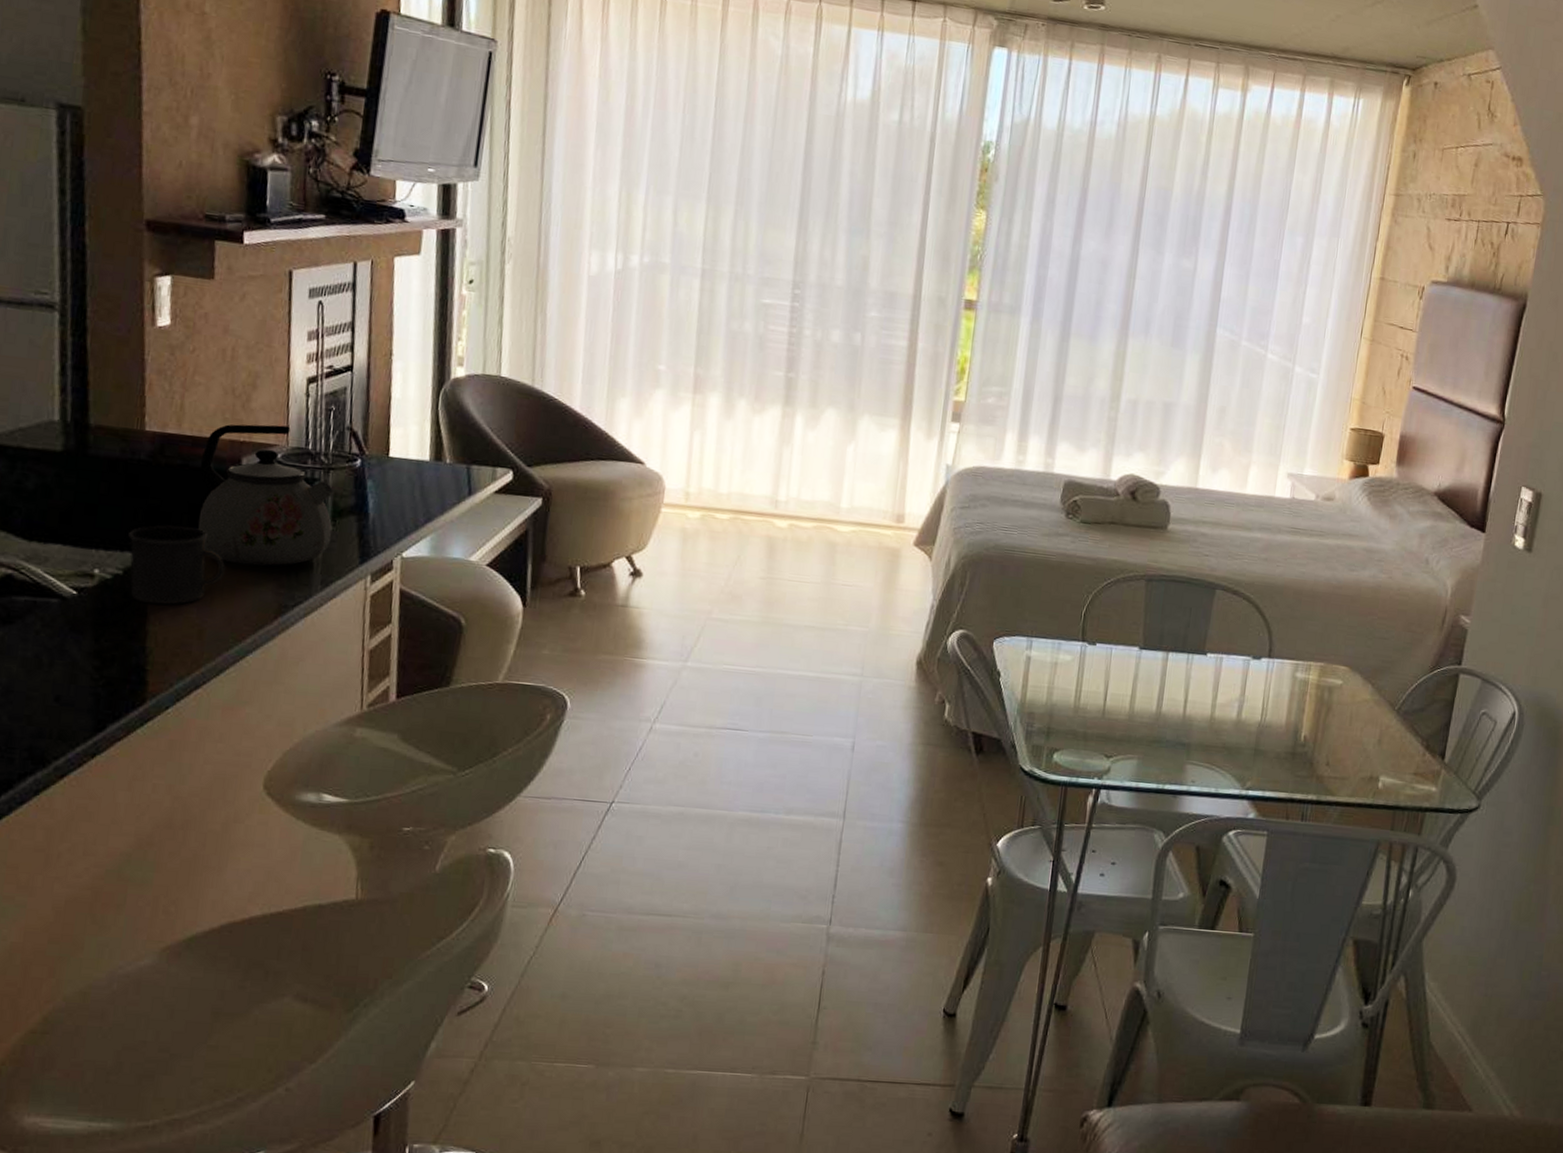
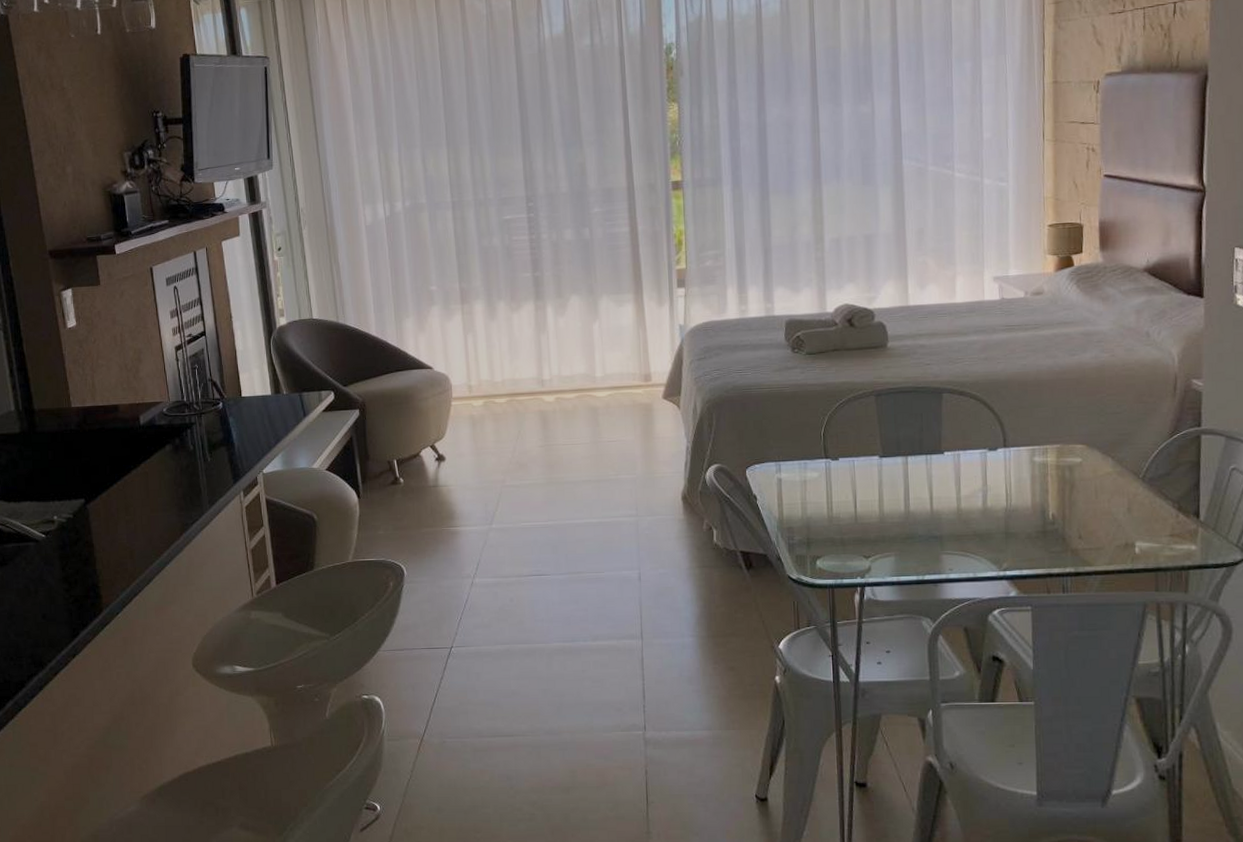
mug: present [128,525,226,605] -> none [72,475,142,537]
kettle: present [197,424,334,566] -> none [112,386,211,497]

